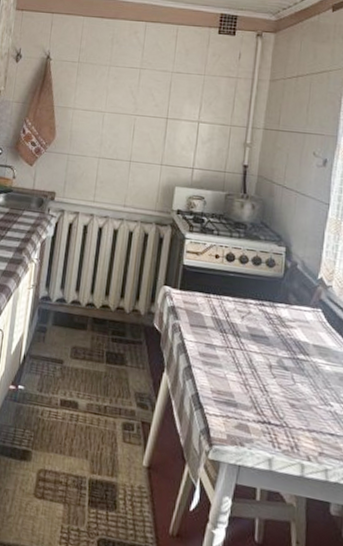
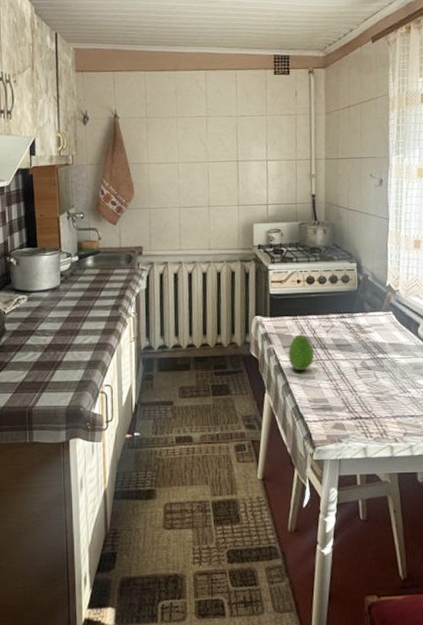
fruit: none [194,314,224,356] -> present [288,334,314,371]

